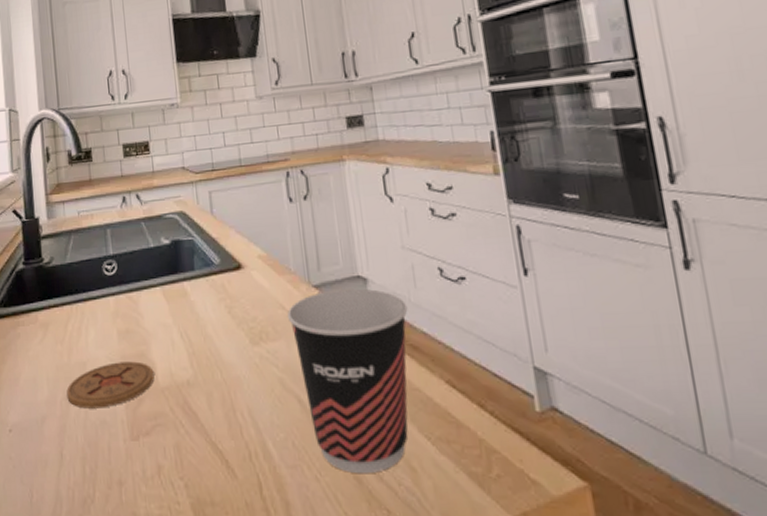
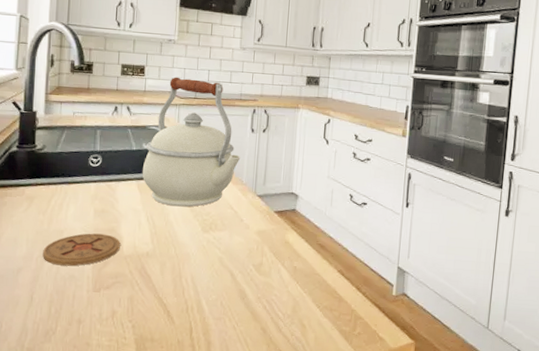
kettle: none [164,145,282,315] -> present [142,77,241,207]
cup: present [287,288,408,474] -> none [234,200,323,327]

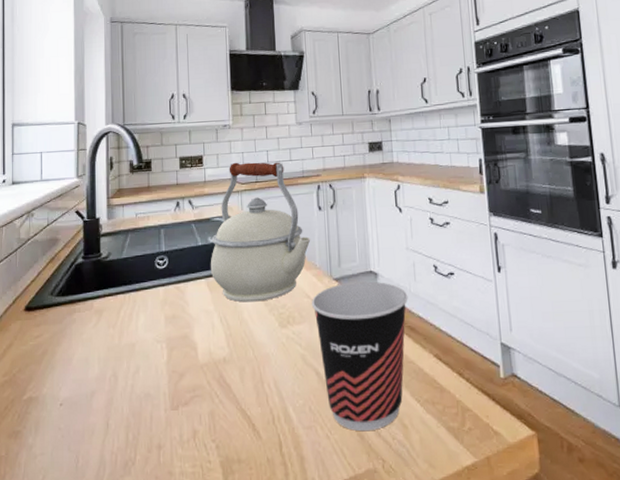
coaster: present [43,233,121,266] -> none [116,342,195,384]
cup: none [234,200,323,327] -> present [312,281,408,432]

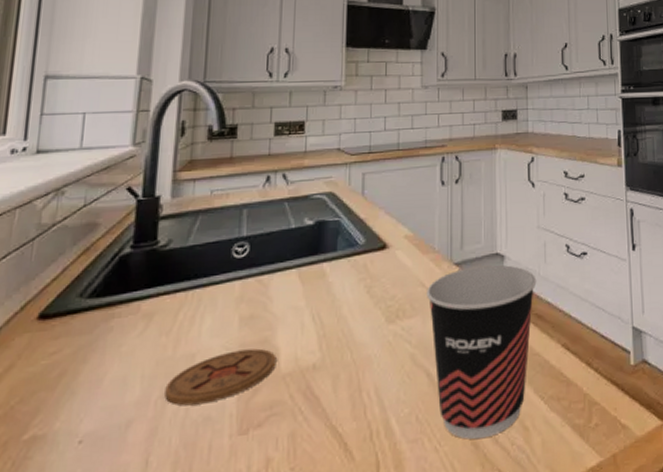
coaster: none [116,342,195,384] -> present [164,348,277,406]
kettle: present [210,162,311,303] -> none [304,129,430,295]

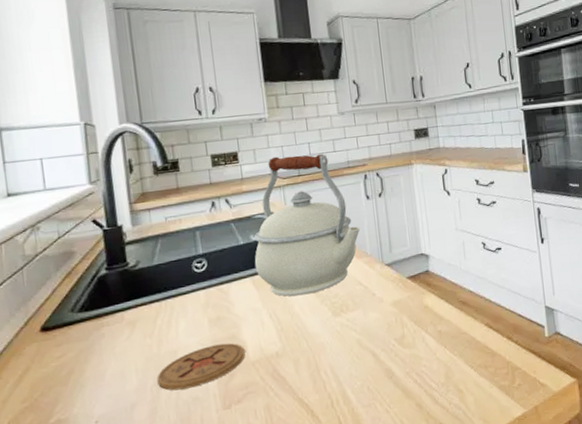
kettle: none [304,129,430,295] -> present [254,154,360,297]
cup: present [427,264,537,440] -> none [364,262,459,402]

